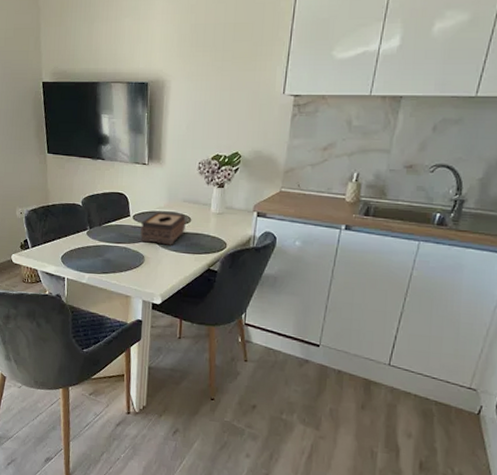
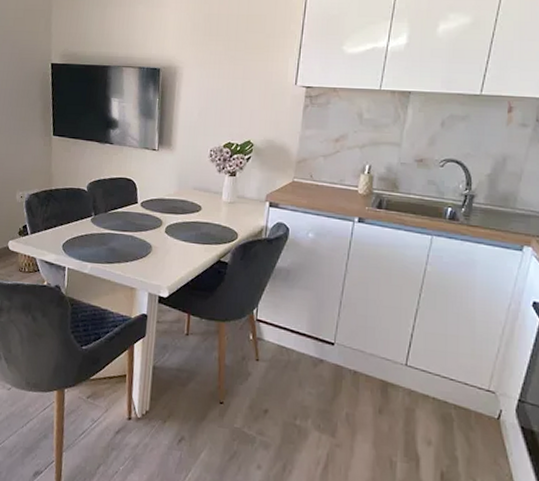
tissue box: present [140,212,186,245] -> none [148,199,196,235]

